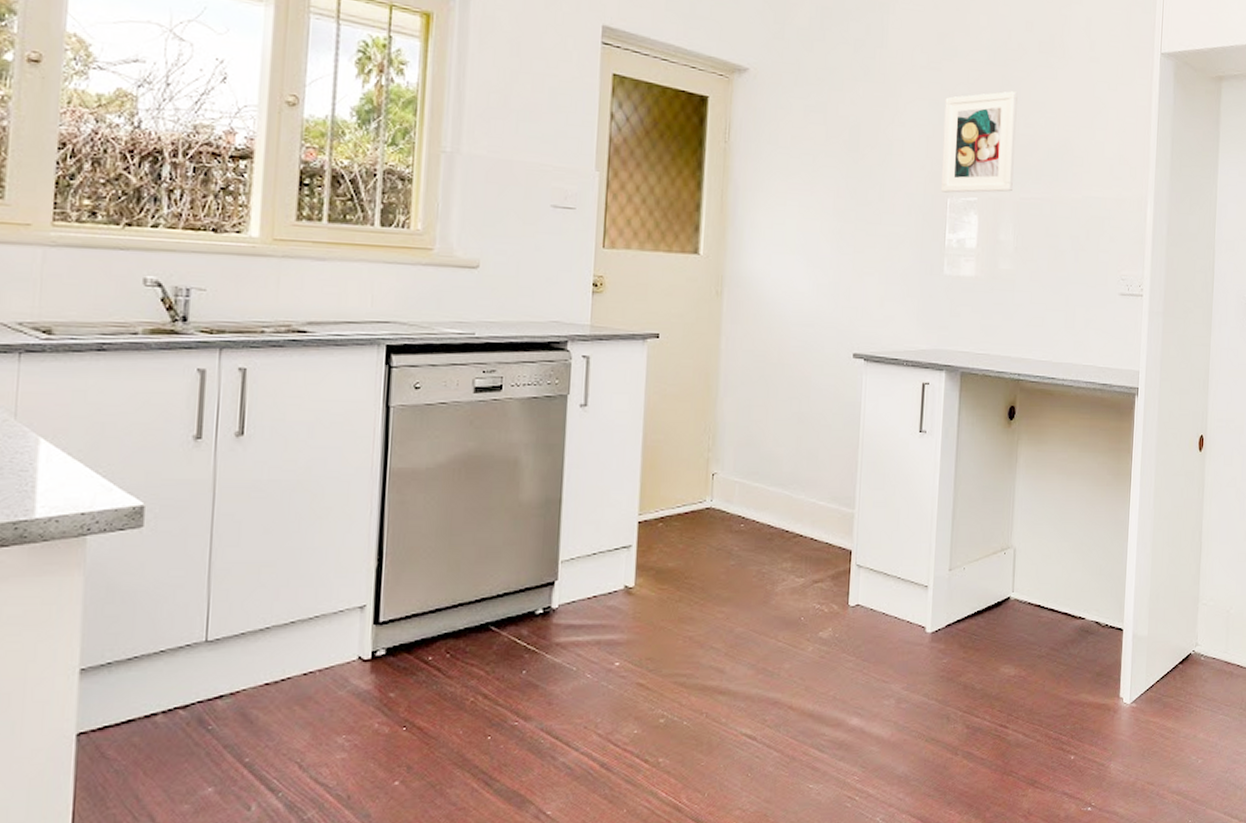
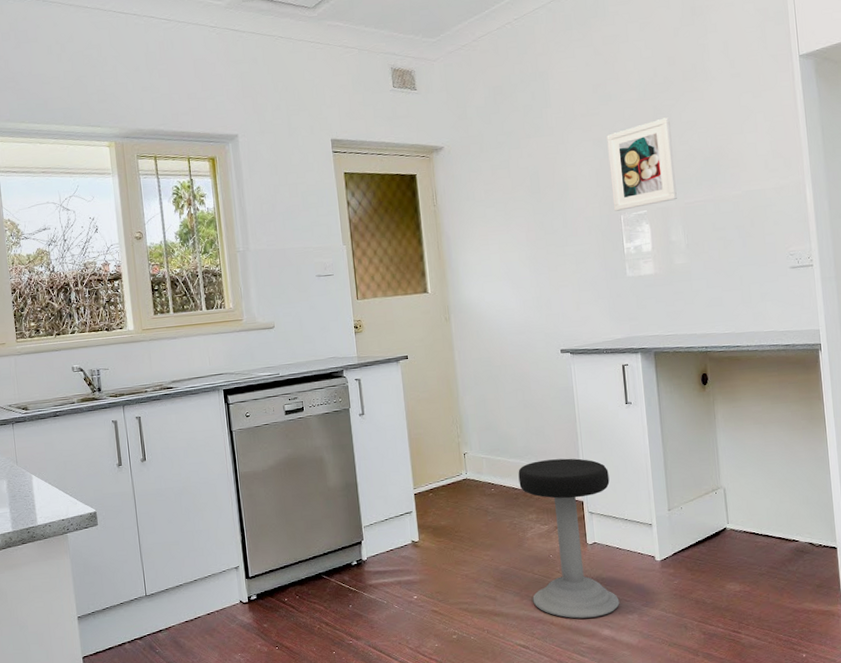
stool: none [770,493,887,702] -> present [518,458,620,619]

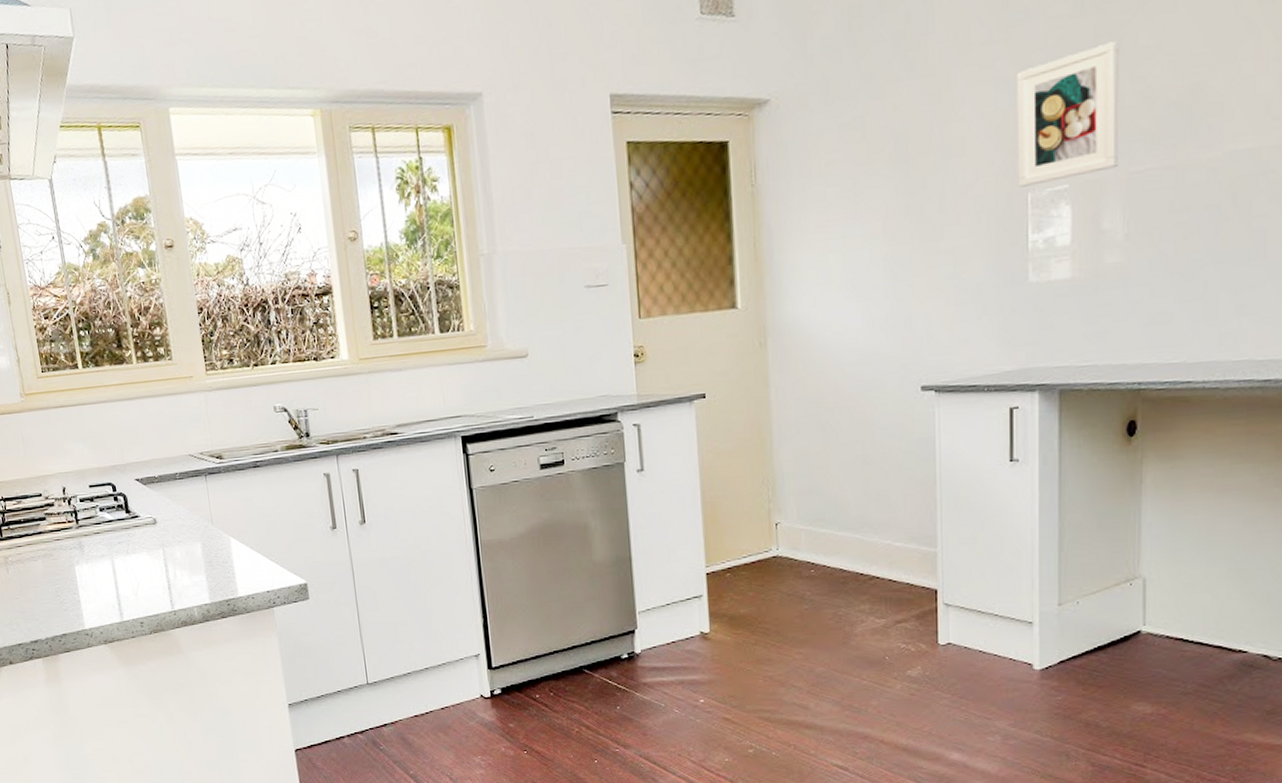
stool: present [518,458,620,619] -> none [849,532,977,738]

